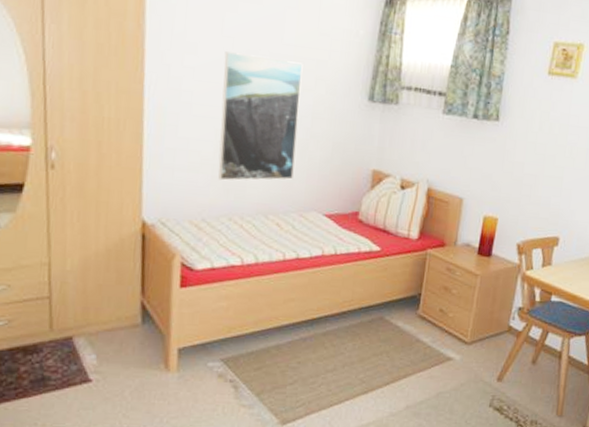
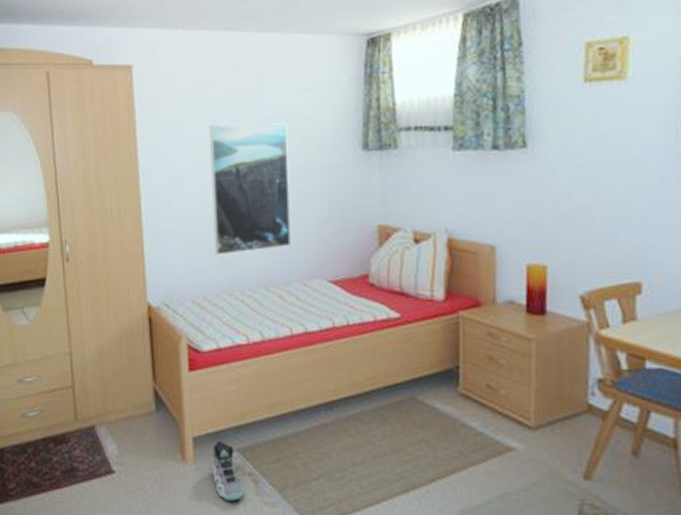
sneaker: none [193,351,224,404] -> present [211,440,244,501]

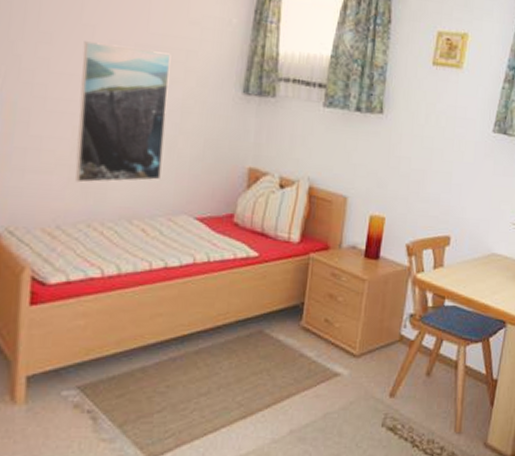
sneaker: present [211,440,244,501] -> none [44,377,80,441]

